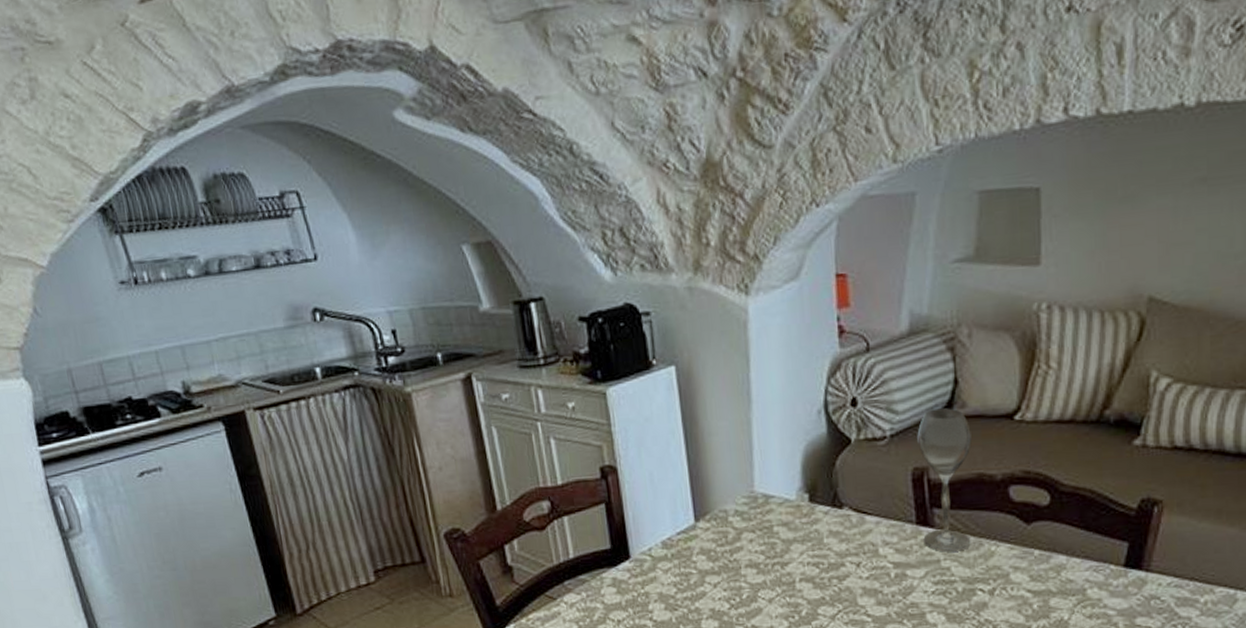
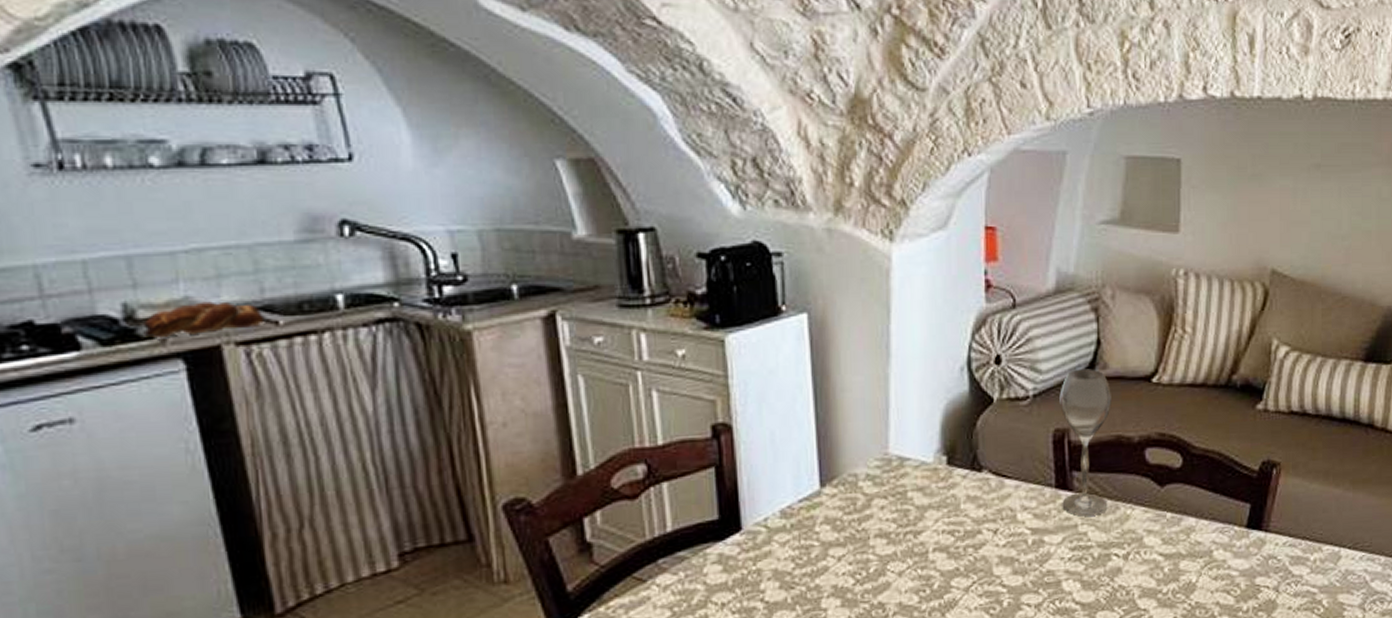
bread loaf: none [195,377,271,407] -> present [143,301,265,339]

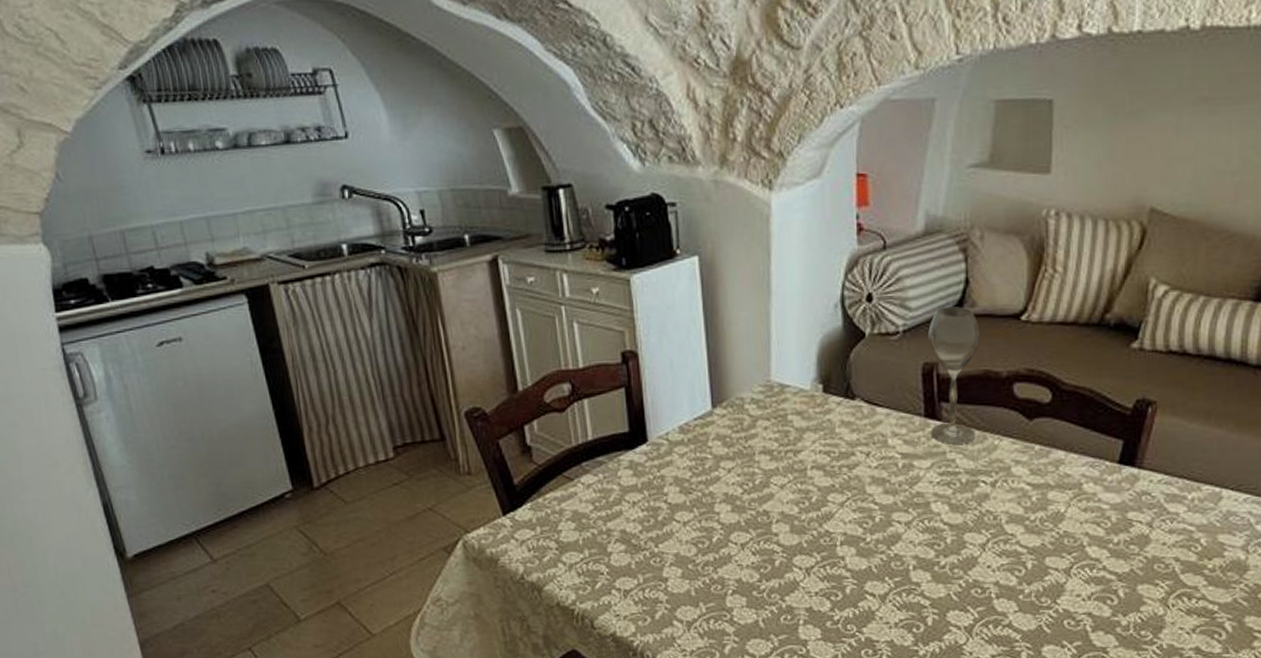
bread loaf: present [143,301,265,339] -> none [219,251,296,279]

